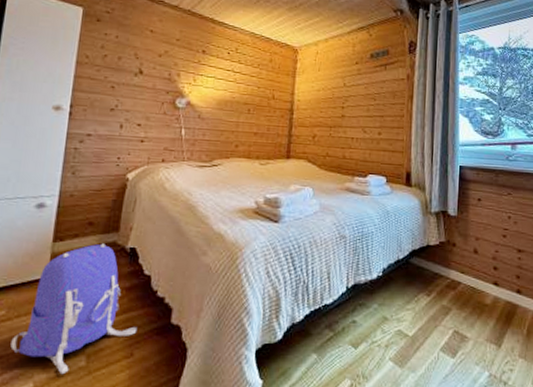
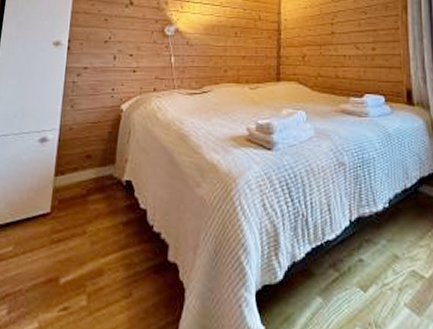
backpack: present [10,243,138,375] -> none [17,176,135,315]

